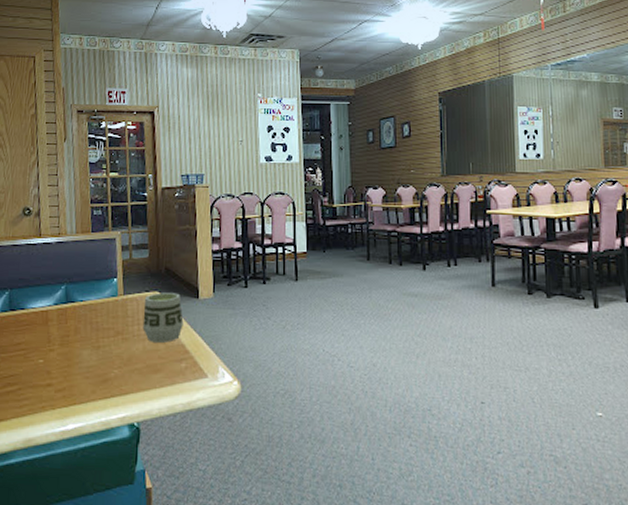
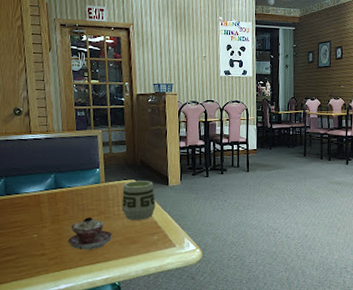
teacup: none [78,337,131,380] -> present [68,216,112,250]

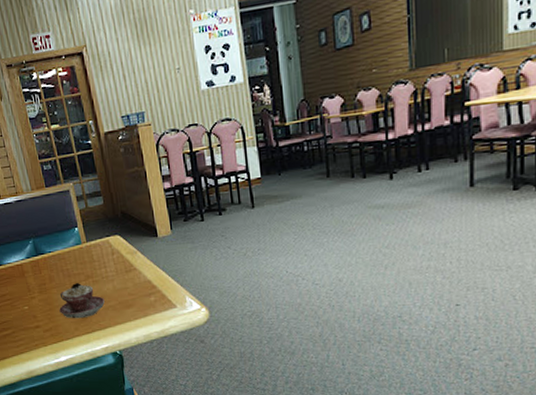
cup: present [121,180,156,220] -> none [106,234,147,282]

